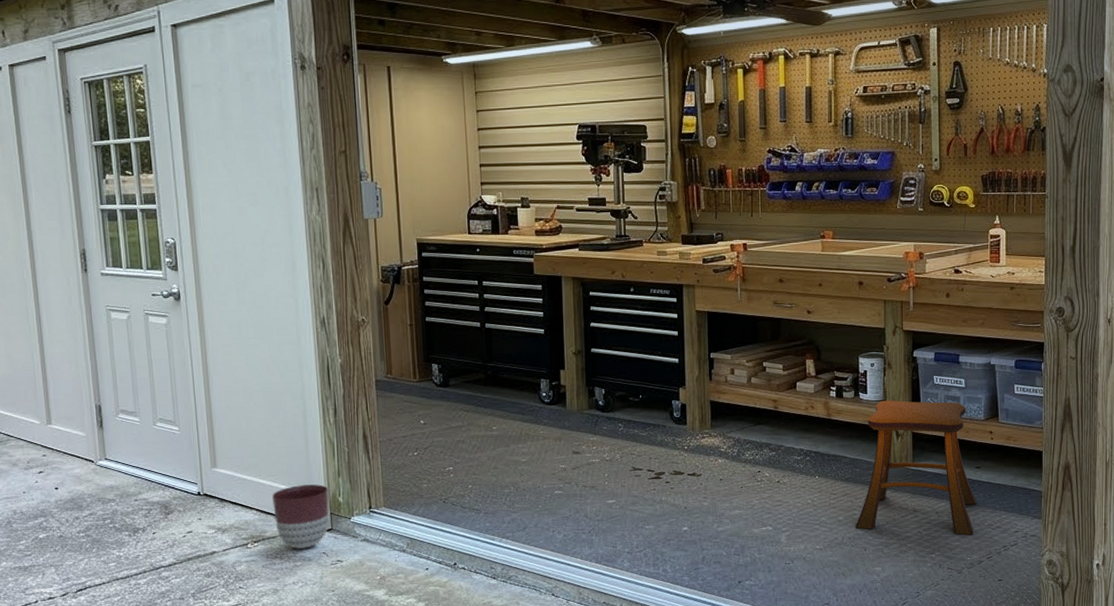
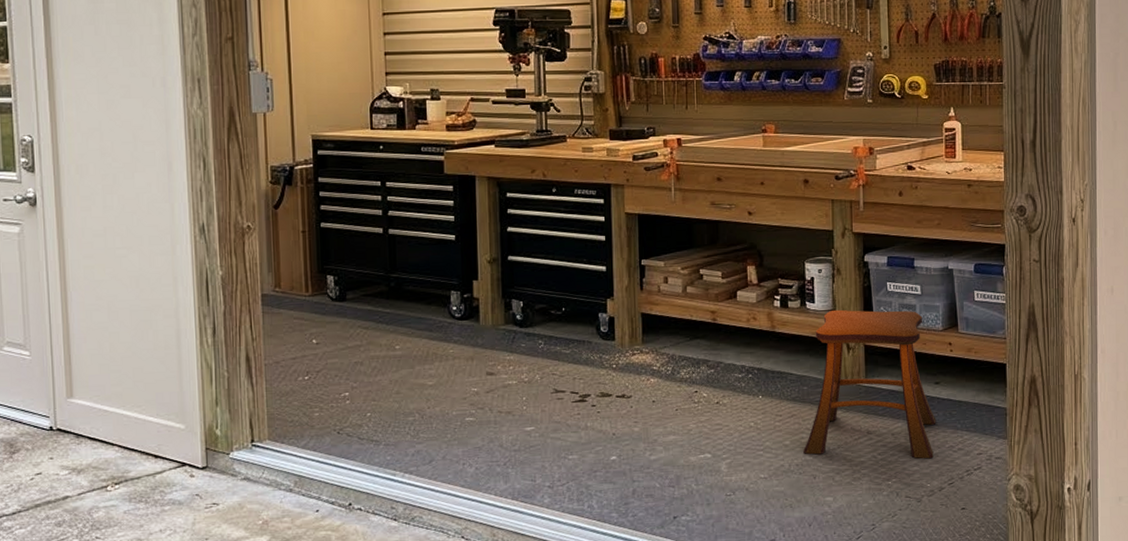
planter: present [272,484,329,549] -> none [138,415,205,491]

